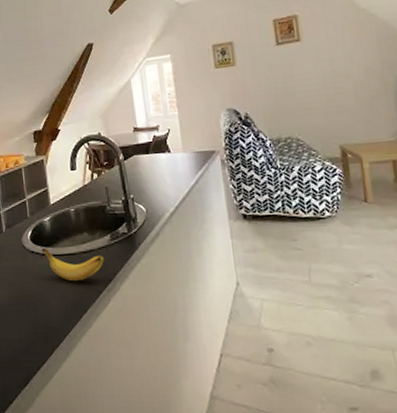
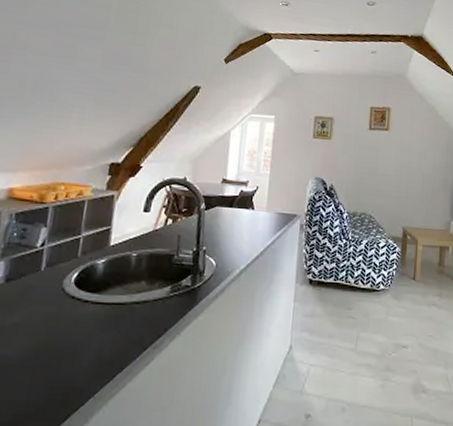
banana: present [42,248,104,281] -> none [85,294,158,334]

